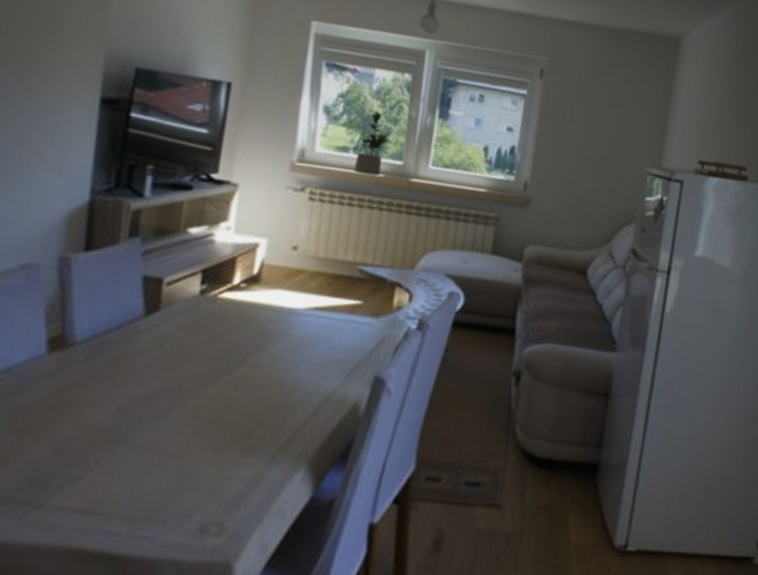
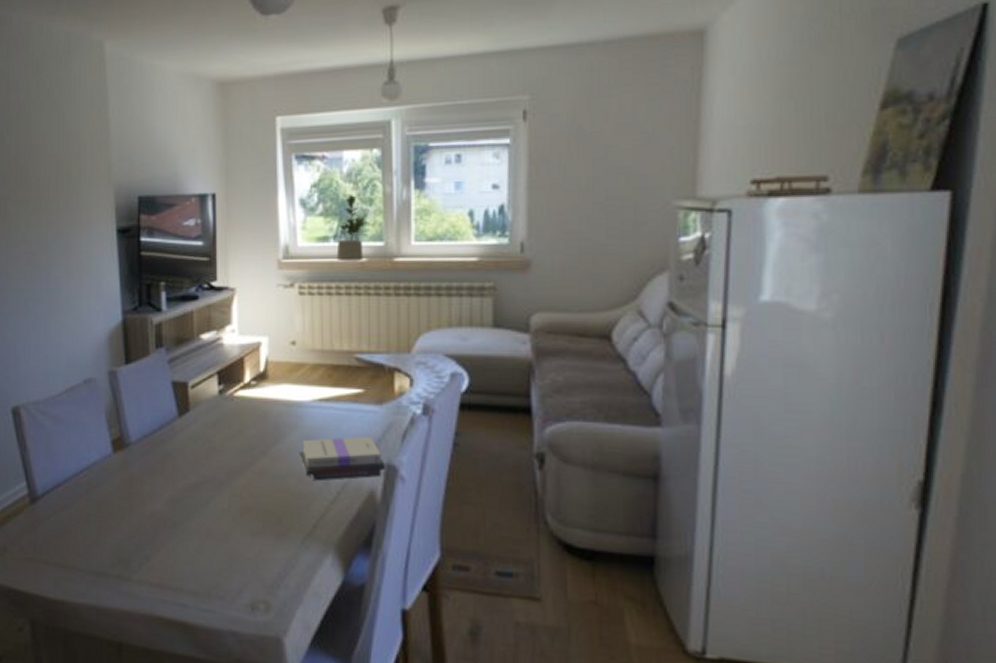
books: none [282,347,374,393] -> present [298,436,386,481]

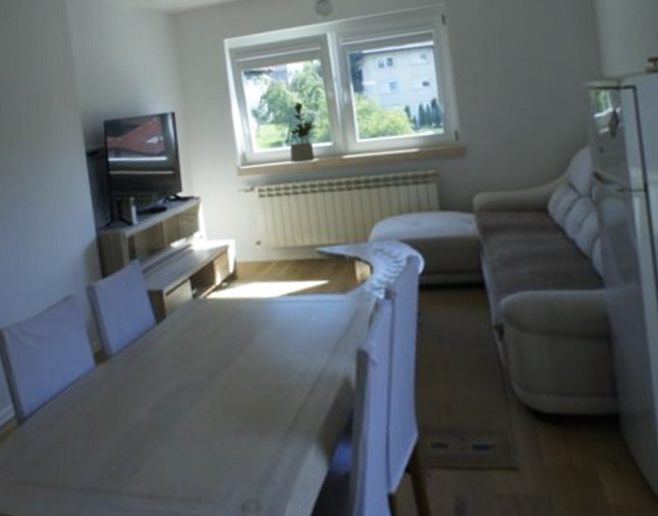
books: present [298,436,386,481] -> none [272,324,358,374]

